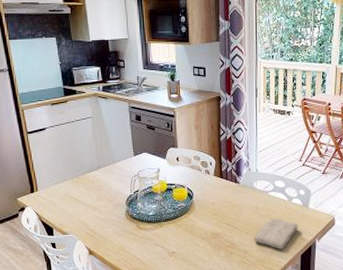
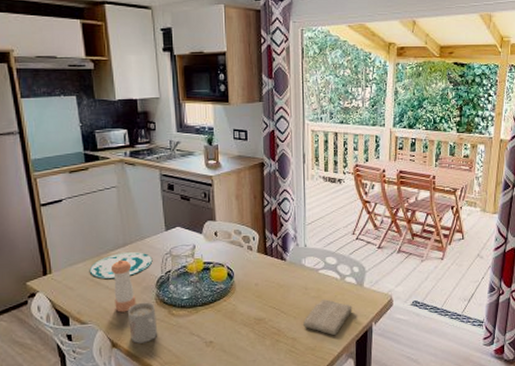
plate: none [69,174,123,196] -> present [89,252,153,279]
pepper shaker: none [87,180,109,225] -> present [110,259,136,312]
mug: none [101,217,128,252] -> present [127,302,158,344]

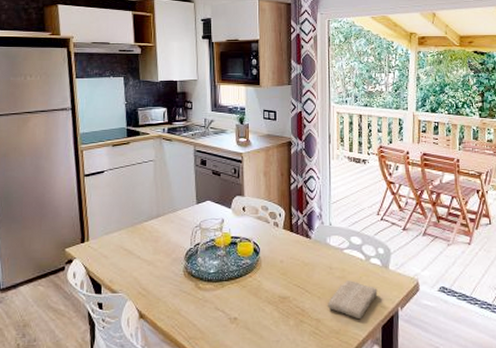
plate: present [89,252,153,279] -> none [123,224,183,248]
pepper shaker: present [110,259,136,312] -> none [143,230,165,283]
mug: present [127,302,158,344] -> none [156,274,184,316]

